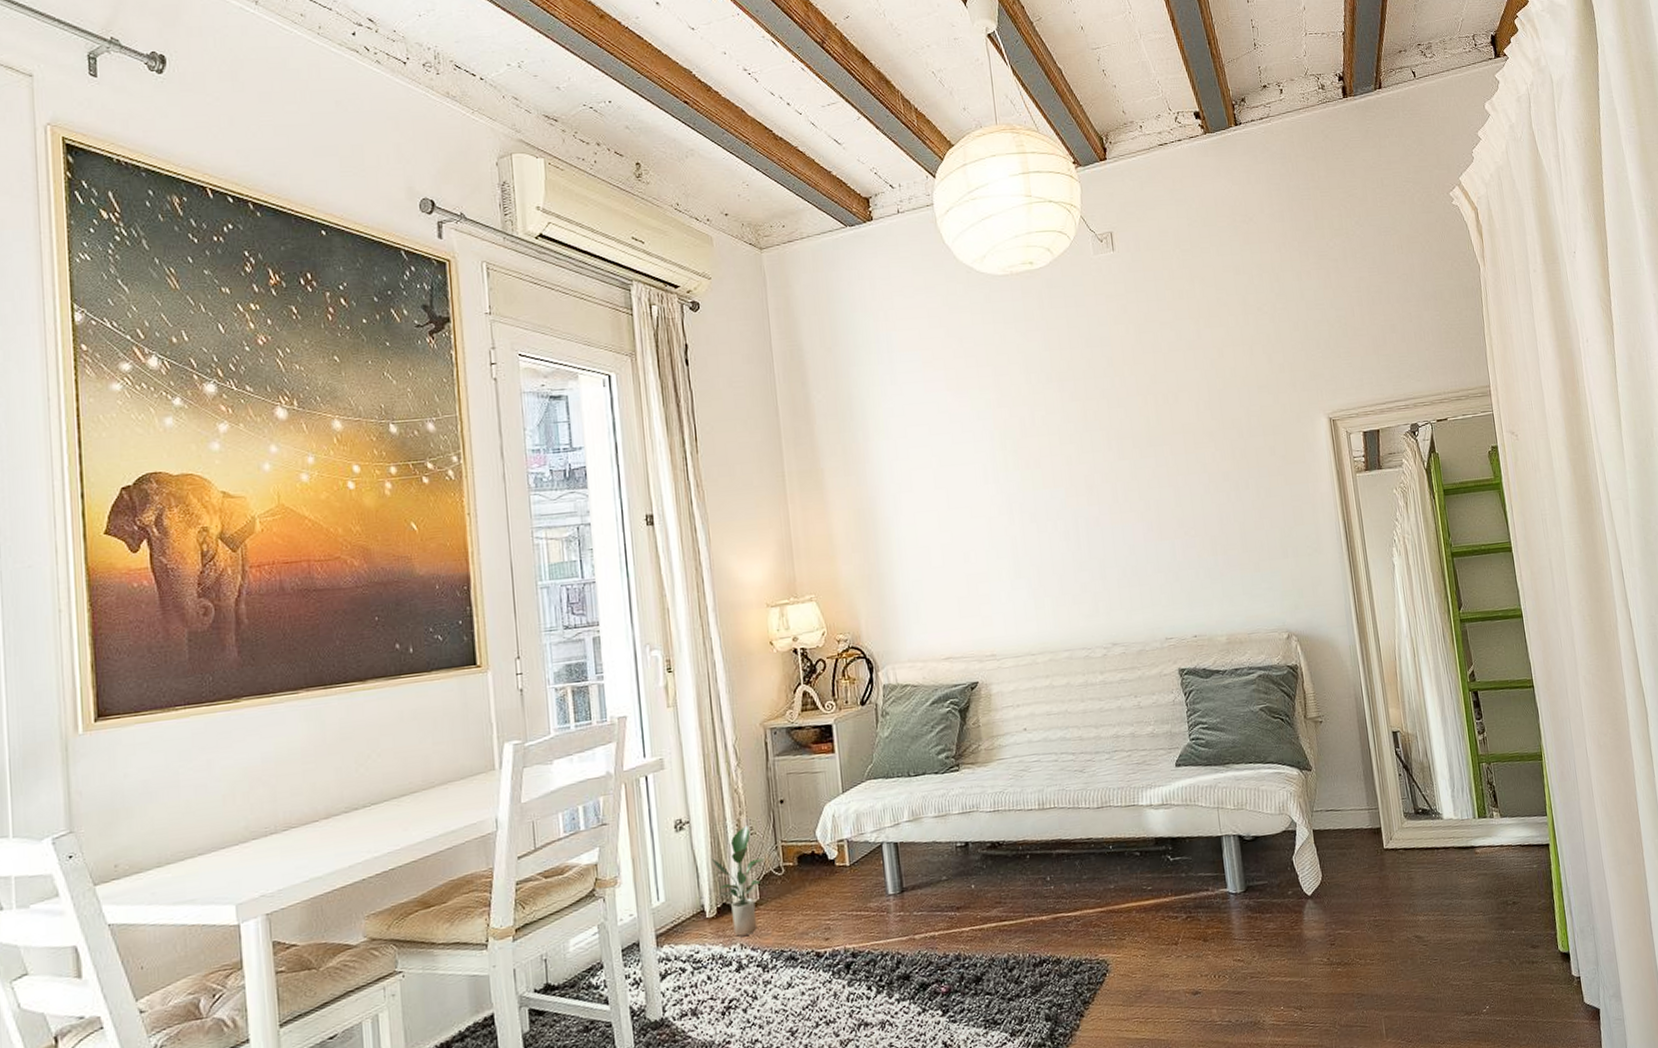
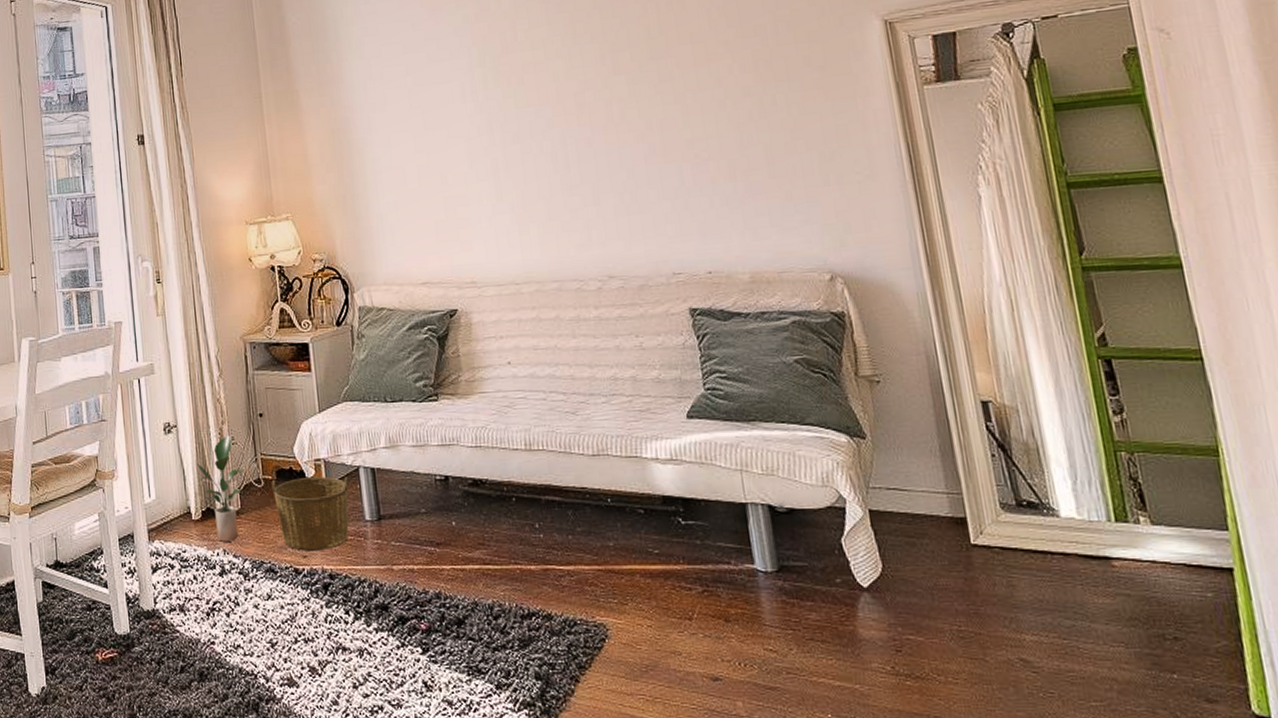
basket: none [792,854,872,934] -> present [271,476,349,551]

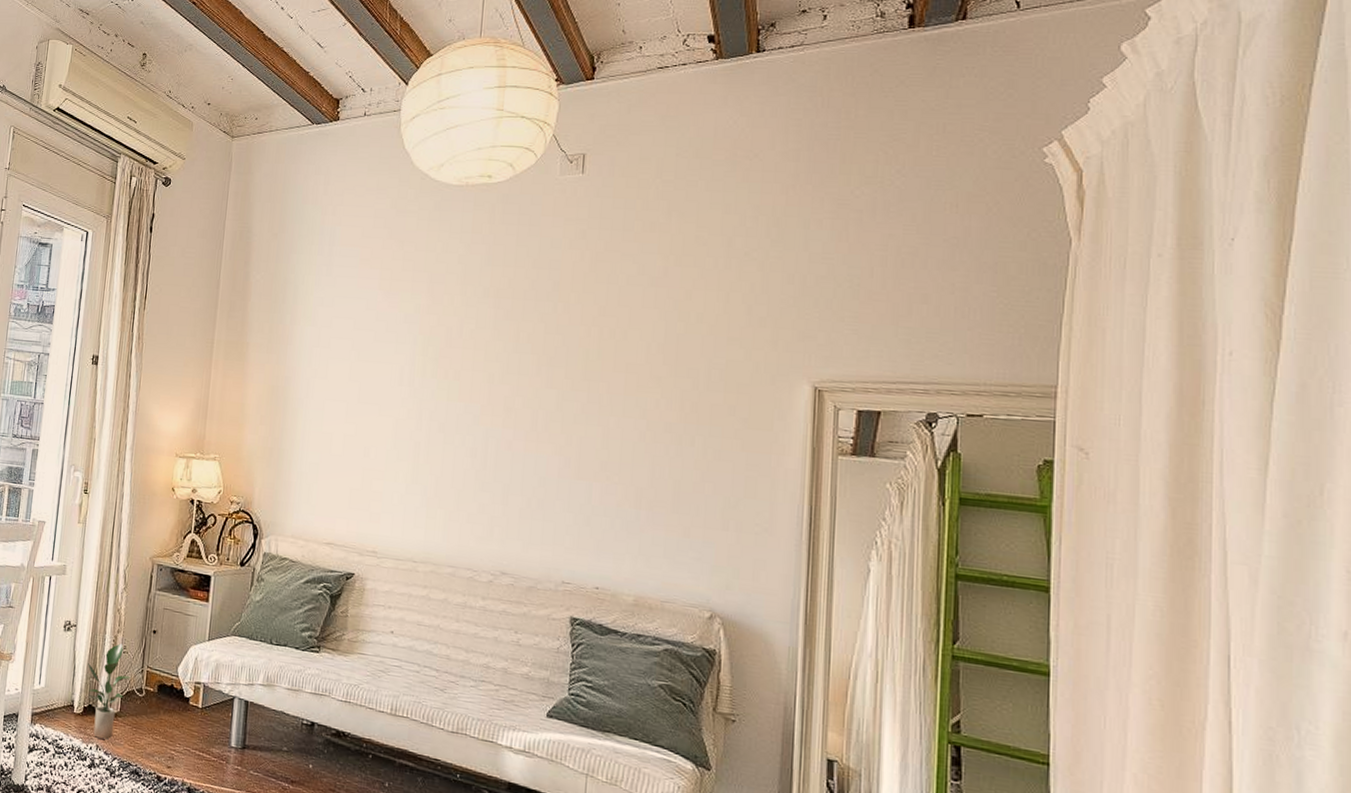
basket: present [271,476,349,551] -> none [151,693,223,765]

